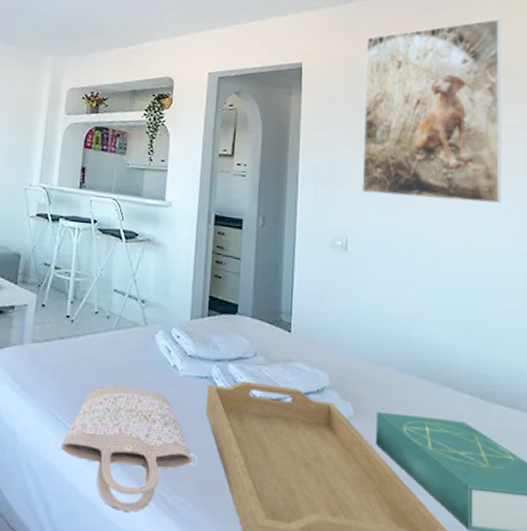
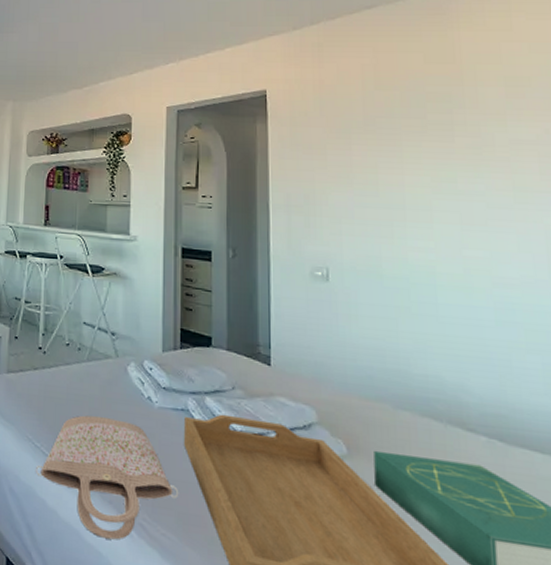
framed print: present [362,18,502,205] -> none [337,25,512,228]

